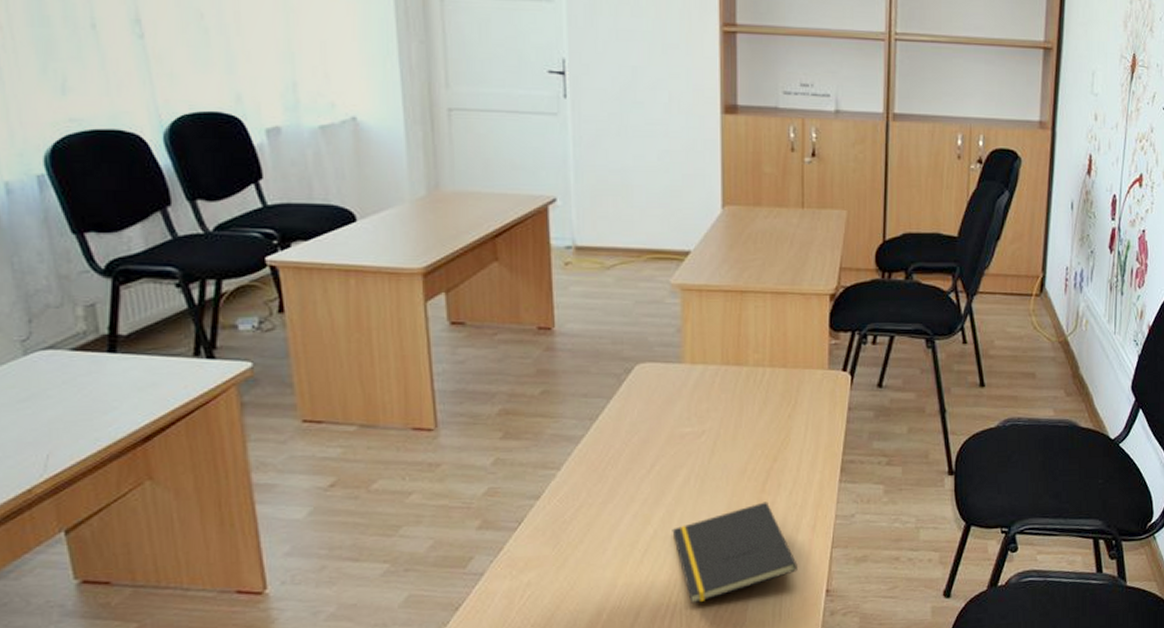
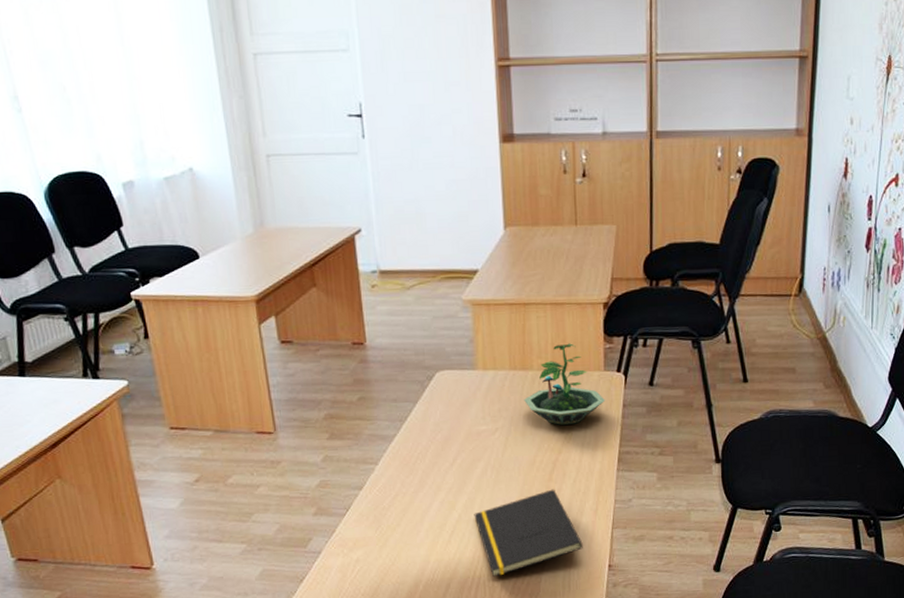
terrarium: none [737,337,828,430] -> present [524,343,605,426]

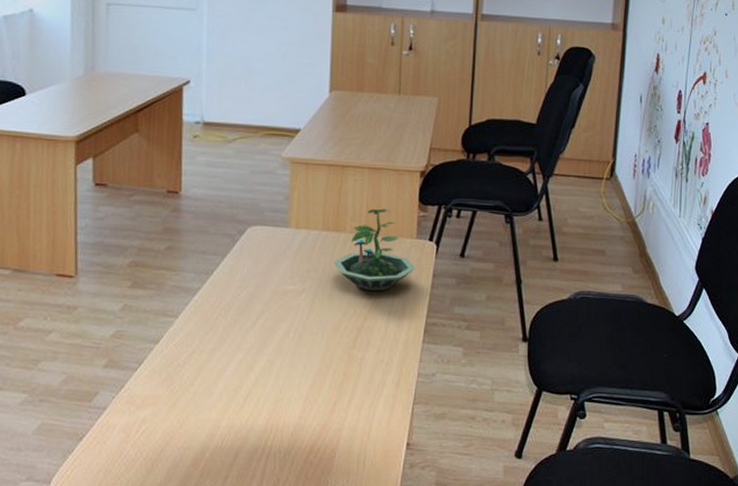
notepad: present [474,489,583,578] -> none [271,357,382,449]

